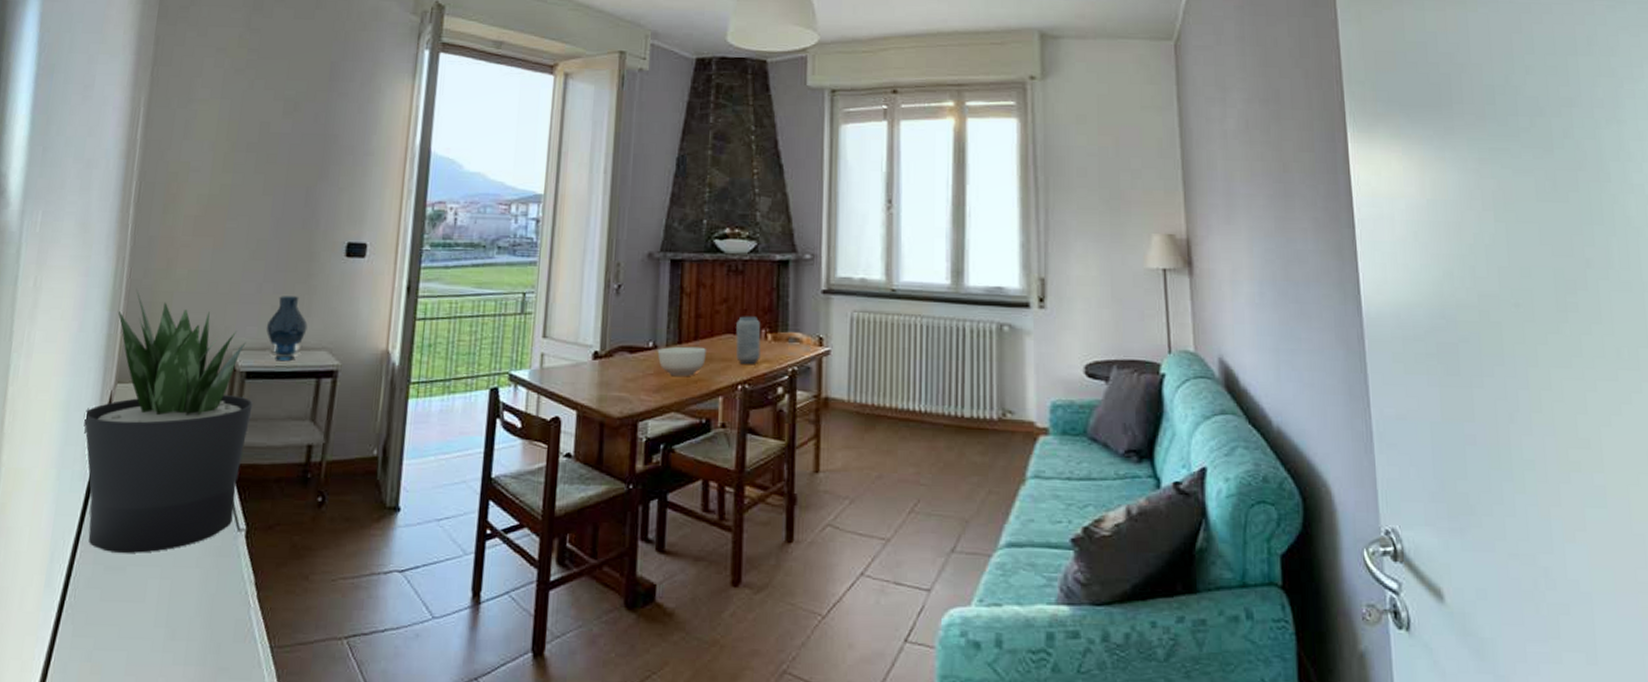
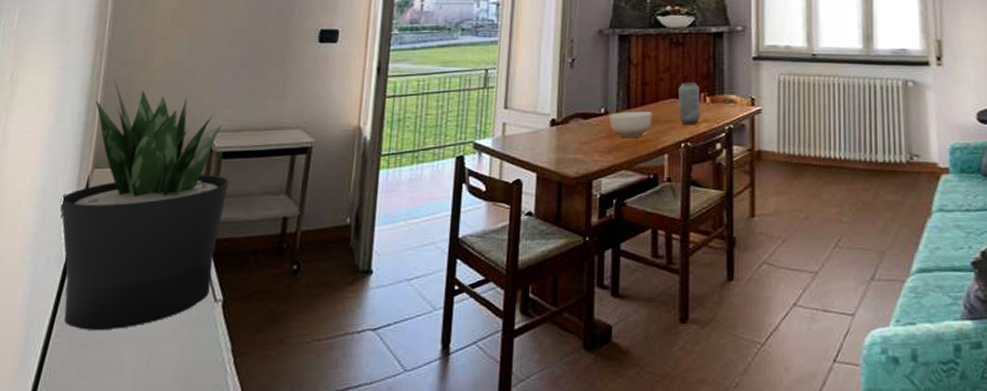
vase: present [266,296,308,360] -> none [242,80,283,140]

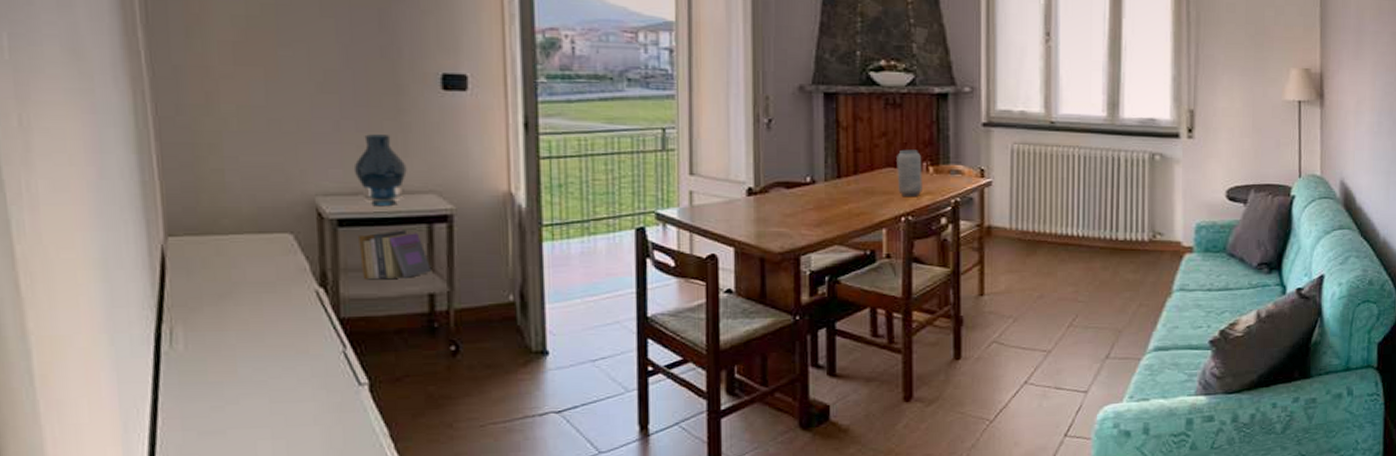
planter: present [60,79,230,330] -> none [130,127,353,417]
books: none [234,160,289,205] -> present [359,230,432,280]
vase: none [242,80,283,140] -> present [353,134,407,205]
bowl: present [609,111,653,139] -> none [816,180,868,211]

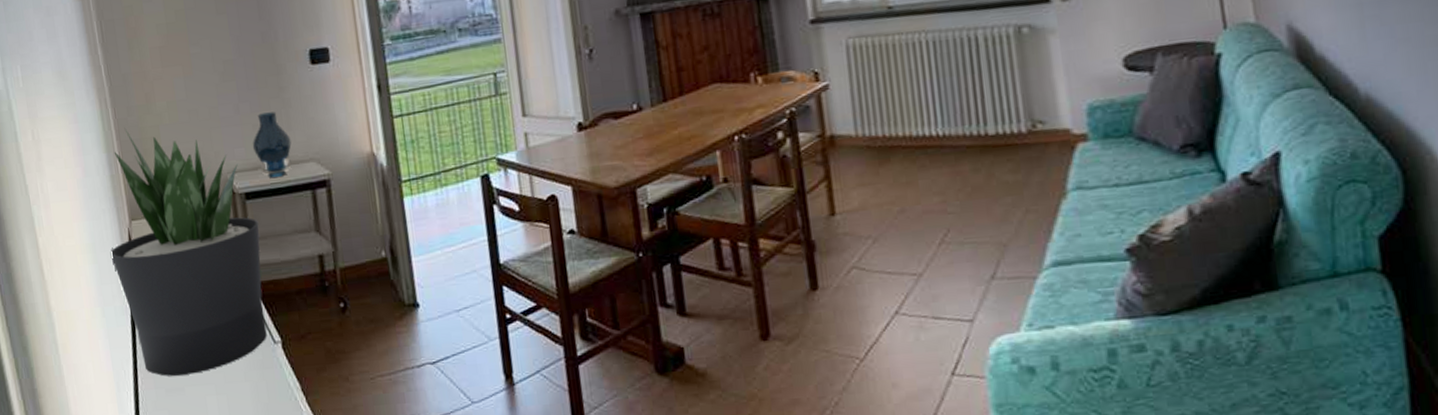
planter: none [130,127,353,417] -> present [110,127,267,376]
books: present [359,230,432,280] -> none [262,197,319,246]
vase: present [897,149,922,196] -> none [721,60,753,113]

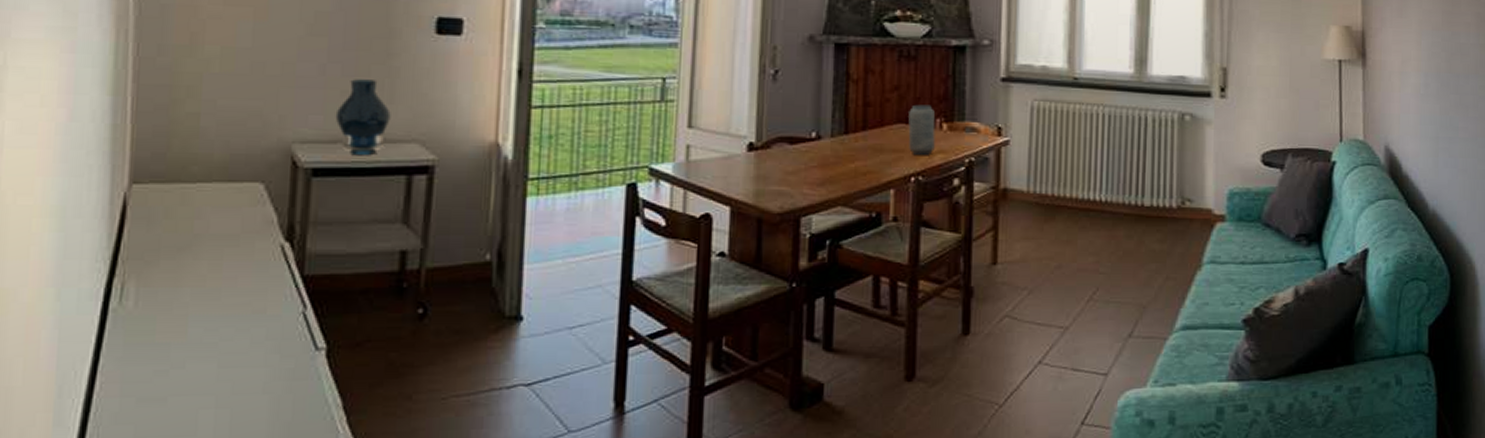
planter: present [110,127,267,376] -> none [88,69,324,382]
vase: none [721,60,753,113] -> present [908,104,936,155]

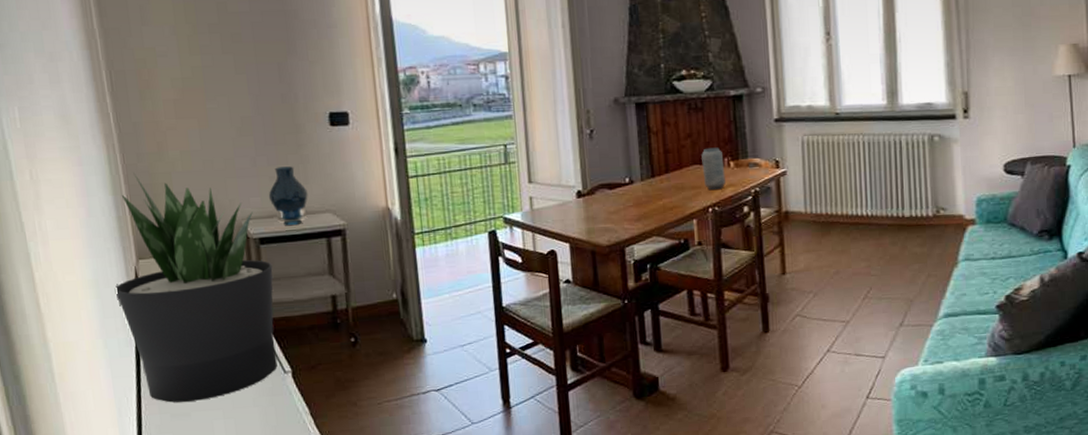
planter: none [88,69,324,382] -> present [114,172,278,403]

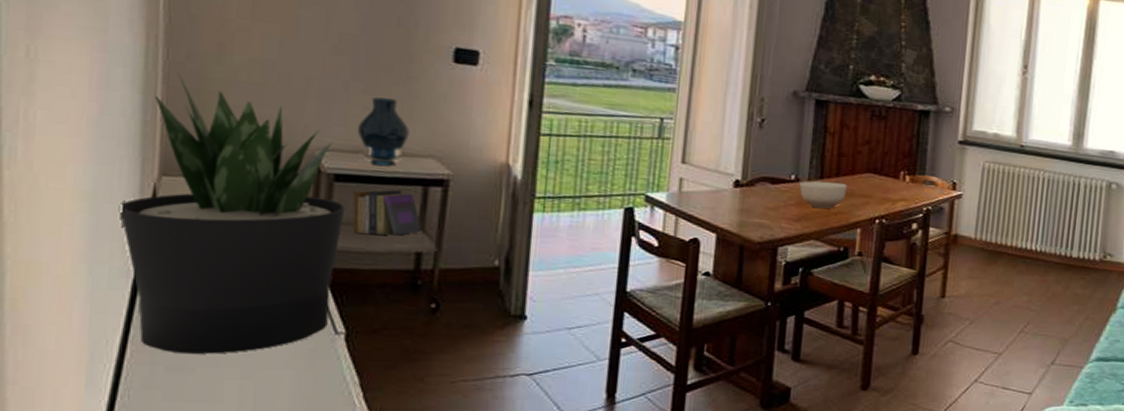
books: none [276,244,333,287] -> present [352,189,422,236]
bowl: none [634,178,678,207] -> present [799,181,848,209]
vase: present [701,147,726,190] -> none [875,158,900,202]

